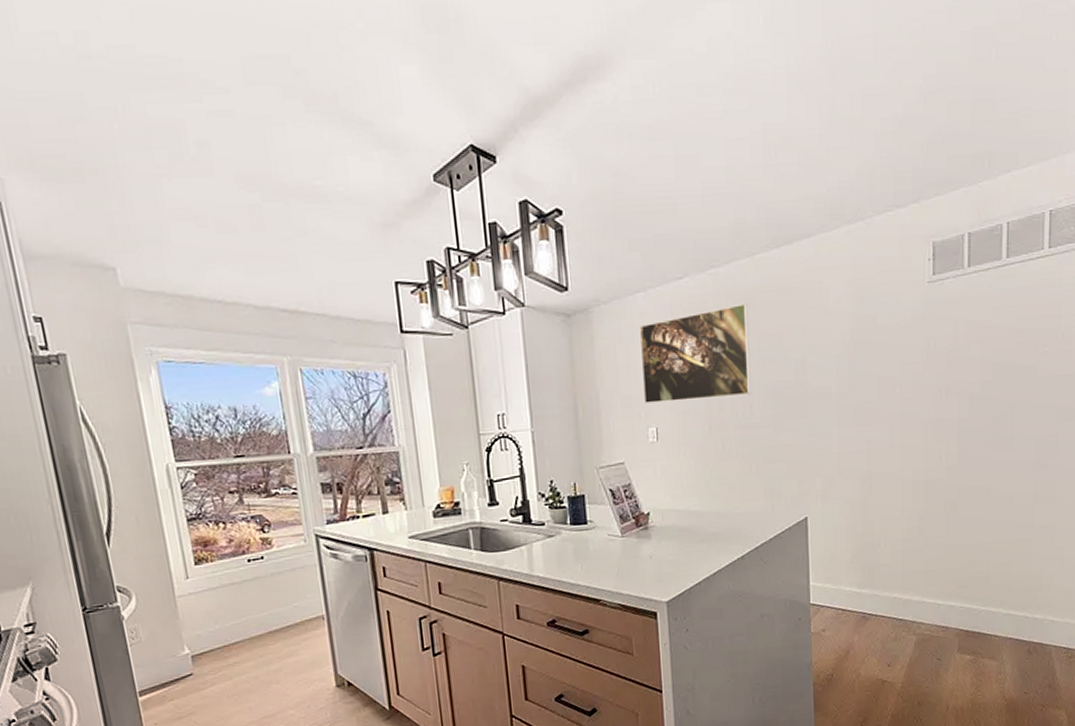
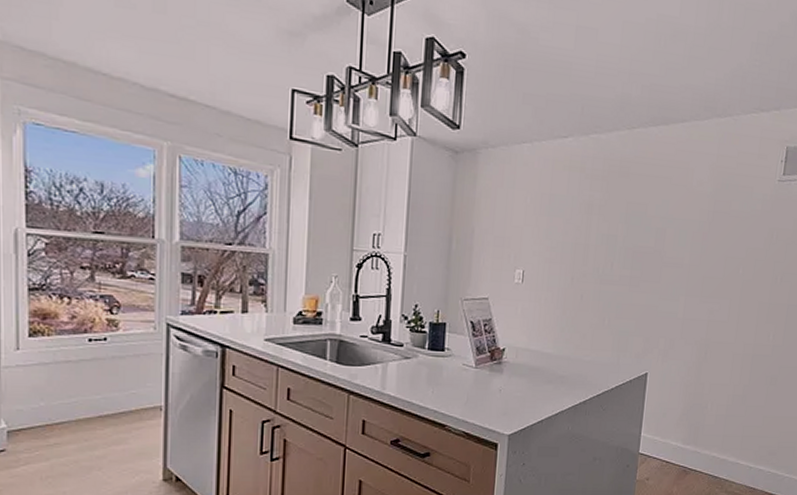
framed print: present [639,303,751,403] -> none [515,170,622,254]

